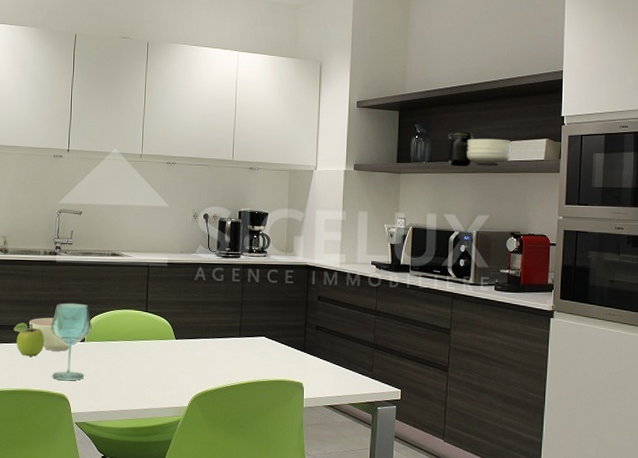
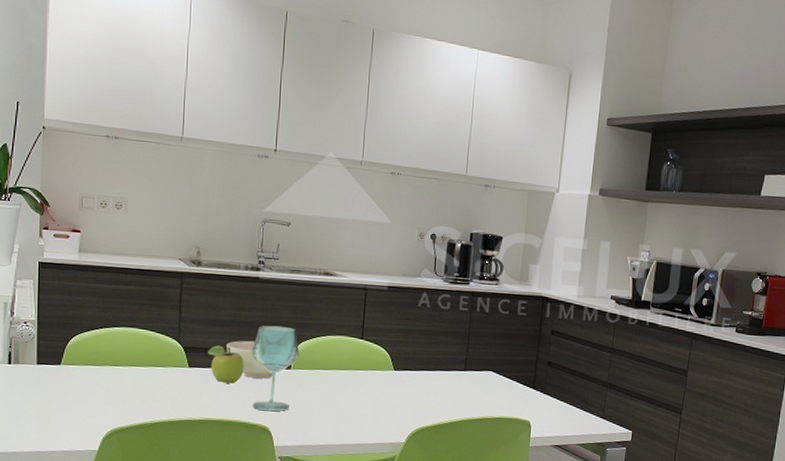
jar: present [448,132,475,167] -> none [700,160,730,200]
bowl: present [466,138,512,166] -> none [718,169,767,201]

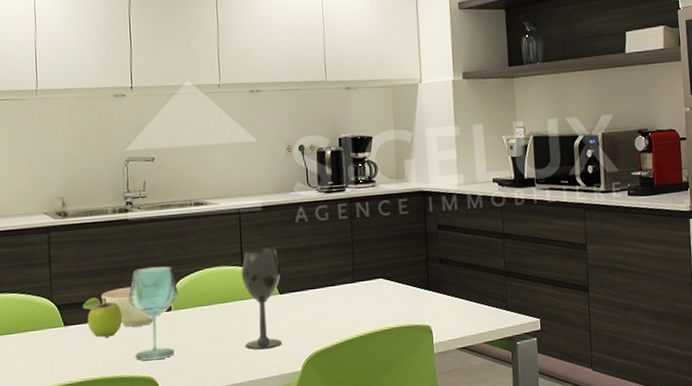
wine glass: none [356,325,399,418] -> present [241,248,282,350]

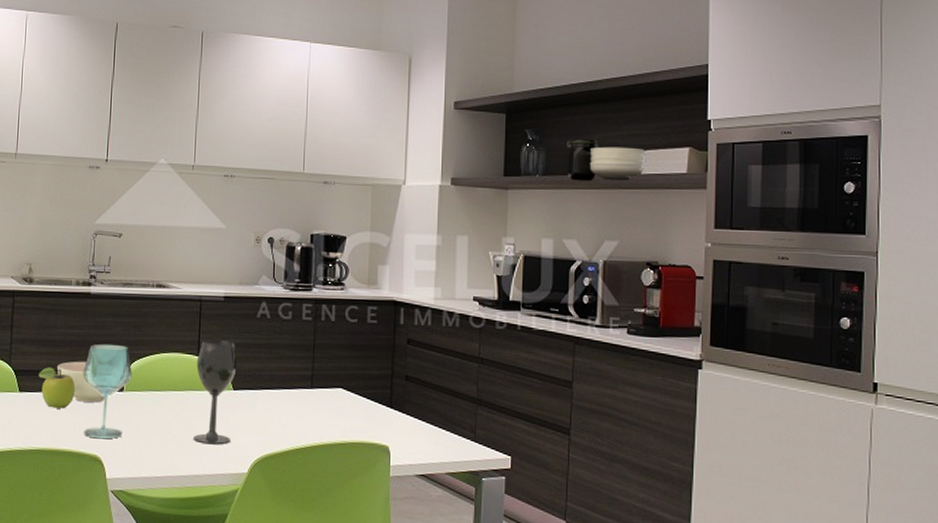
jar: none [560,26,589,65] -> present [566,139,600,181]
bowl: none [580,30,629,62] -> present [589,146,646,181]

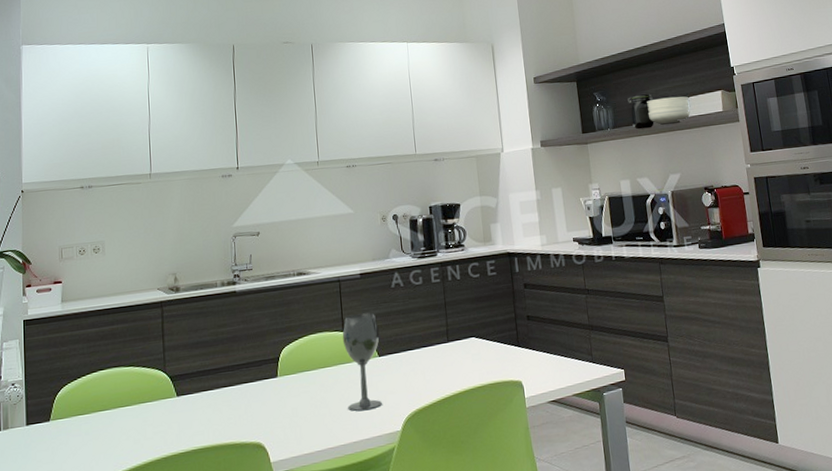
fruit: present [38,367,76,409] -> none [194,367,232,406]
bowl: present [56,361,120,403] -> none [211,355,274,395]
wine glass: present [82,343,133,439] -> none [237,334,284,427]

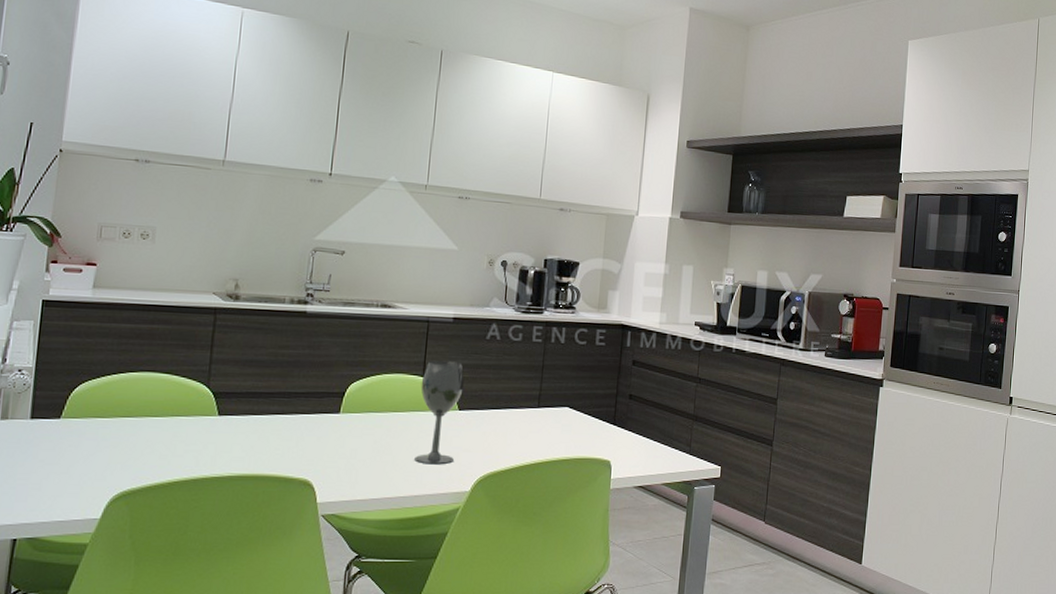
jar: present [627,93,655,130] -> none [783,182,812,221]
bowl: present [646,96,691,126] -> none [801,190,849,222]

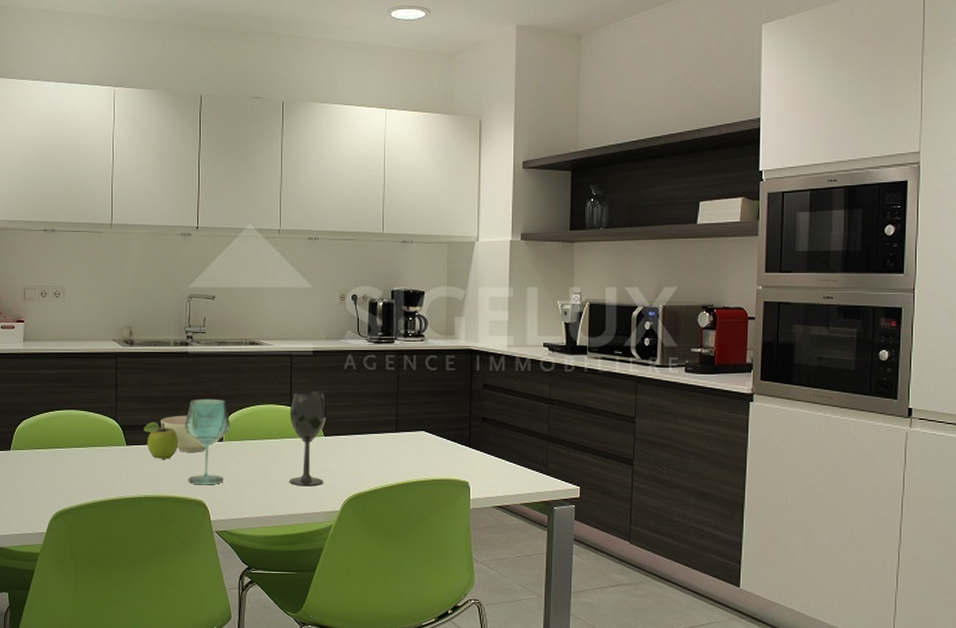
fruit: none [242,389,286,432] -> present [143,422,178,459]
bowl: none [264,382,336,426] -> present [160,415,220,453]
wine glass: none [293,364,351,463] -> present [184,398,231,485]

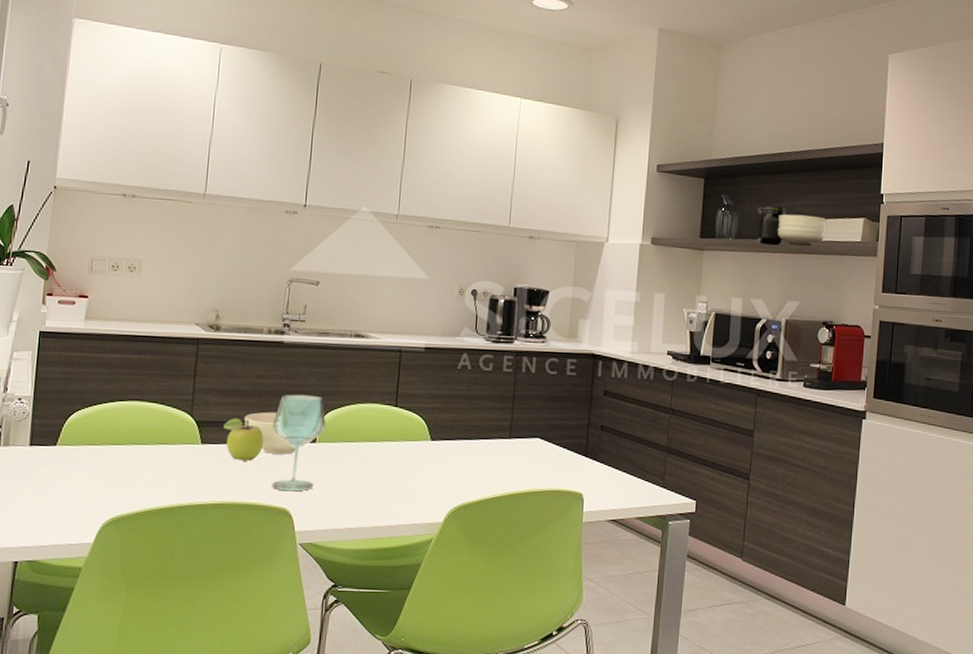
wine glass: present [289,391,327,486] -> none [388,390,436,495]
jar: none [628,193,660,232] -> present [757,206,788,246]
bowl: none [649,199,702,231] -> present [777,214,827,247]

